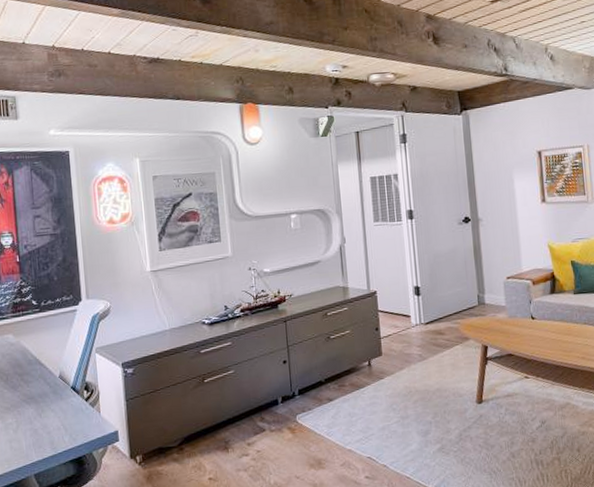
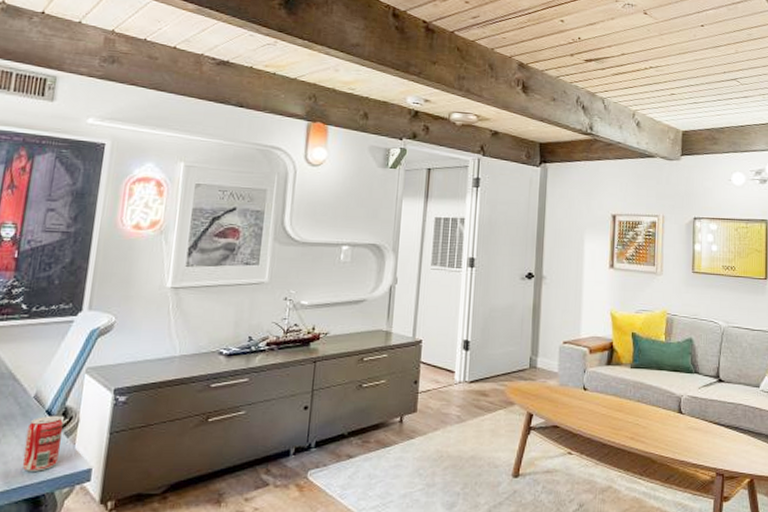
beverage can: none [59,390,89,438] -> present [22,416,63,471]

